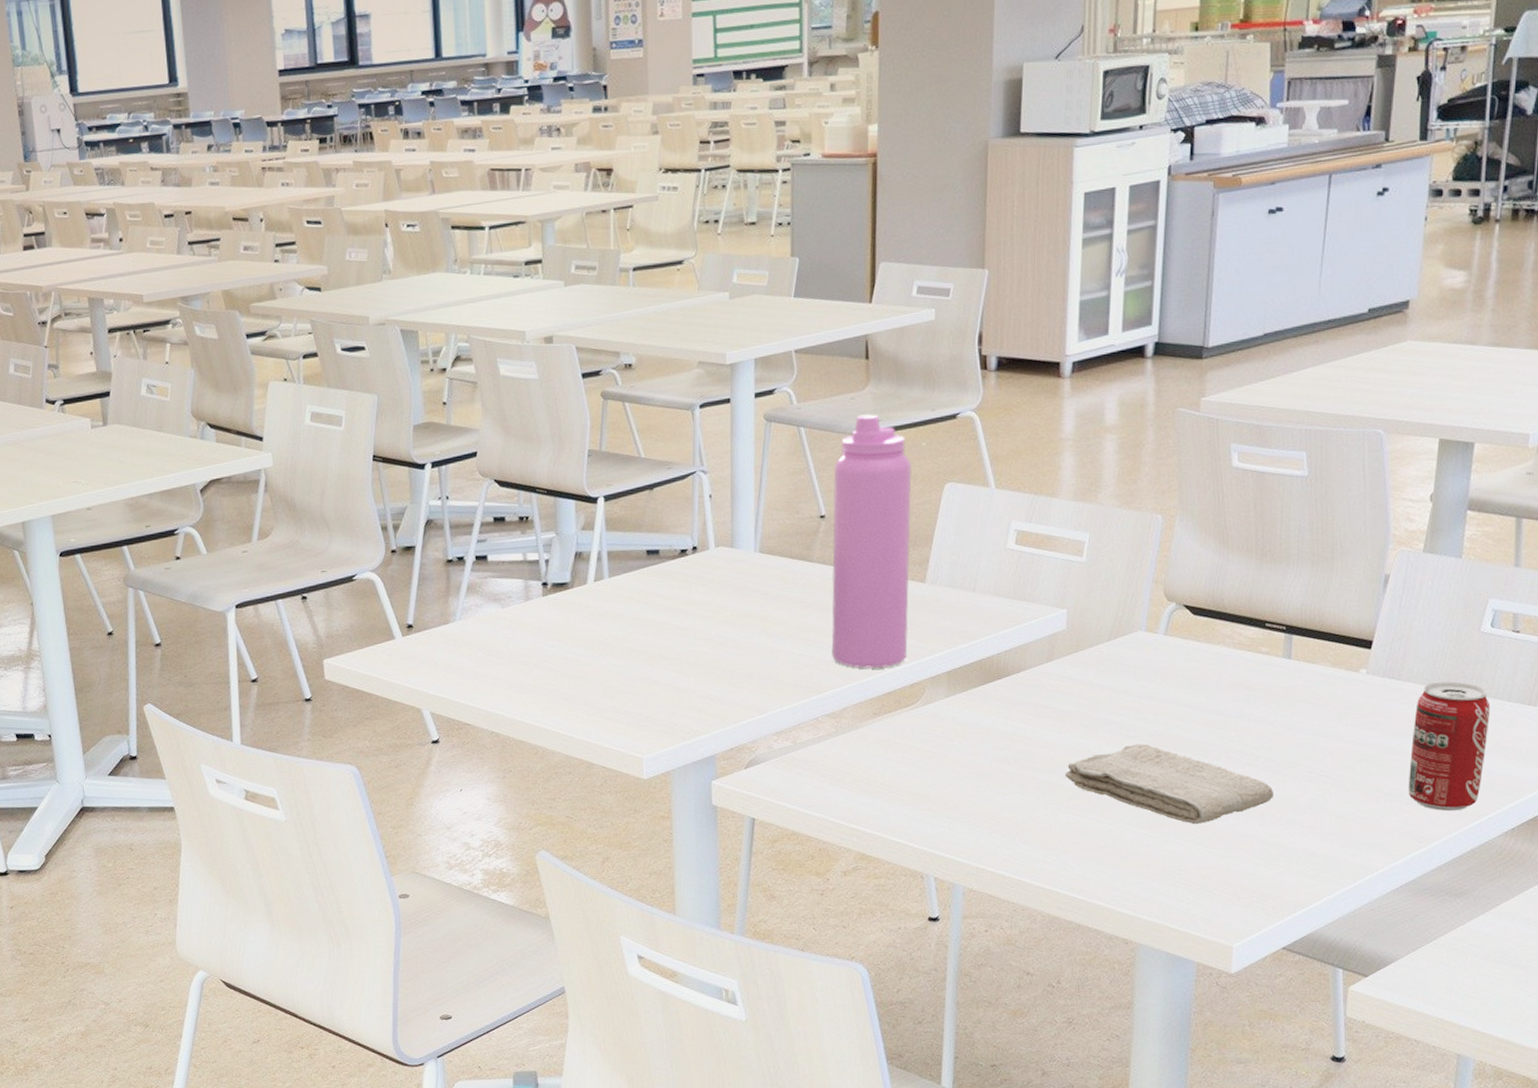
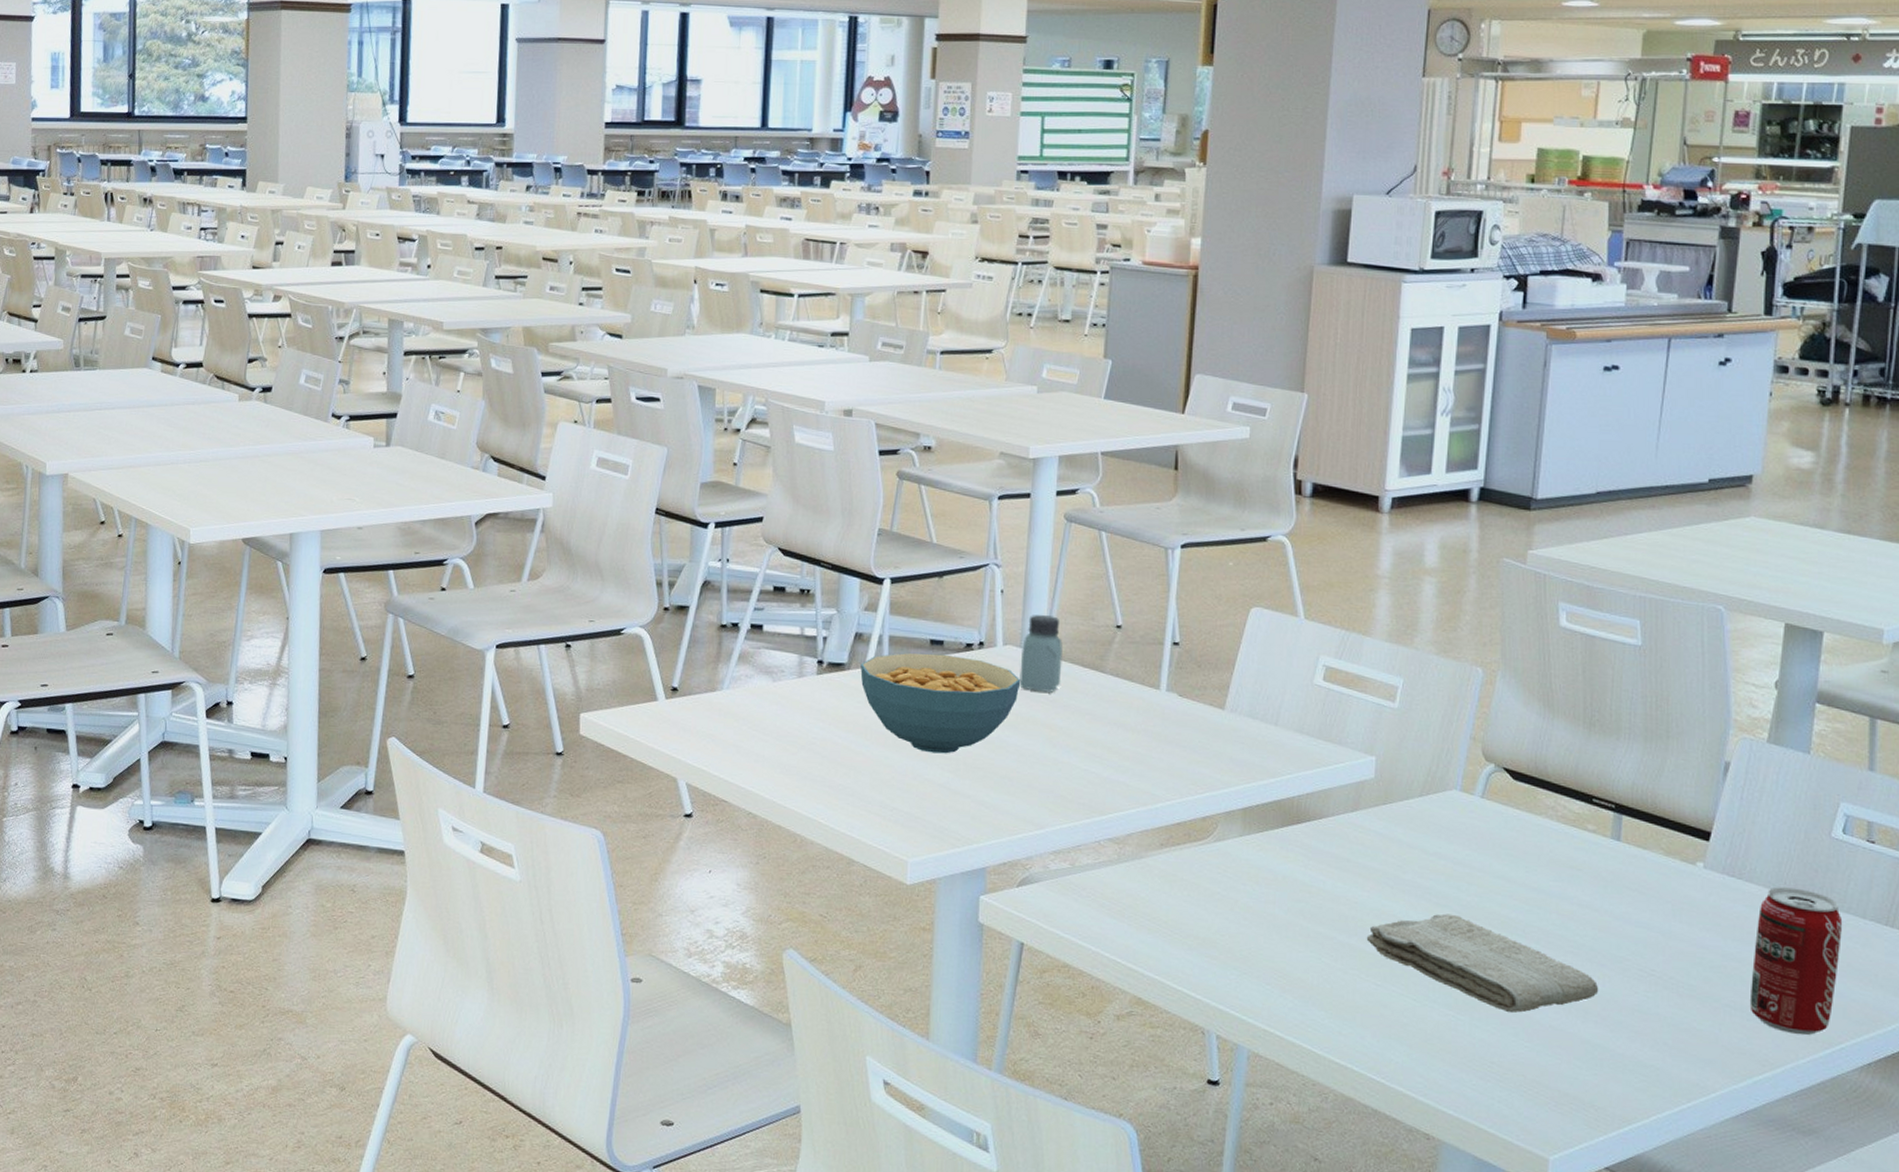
cereal bowl: none [583,562,735,656] -> present [860,653,1021,754]
saltshaker: none [732,513,772,587] -> present [1019,614,1063,692]
water bottle: present [831,414,912,668] -> none [1119,526,1216,796]

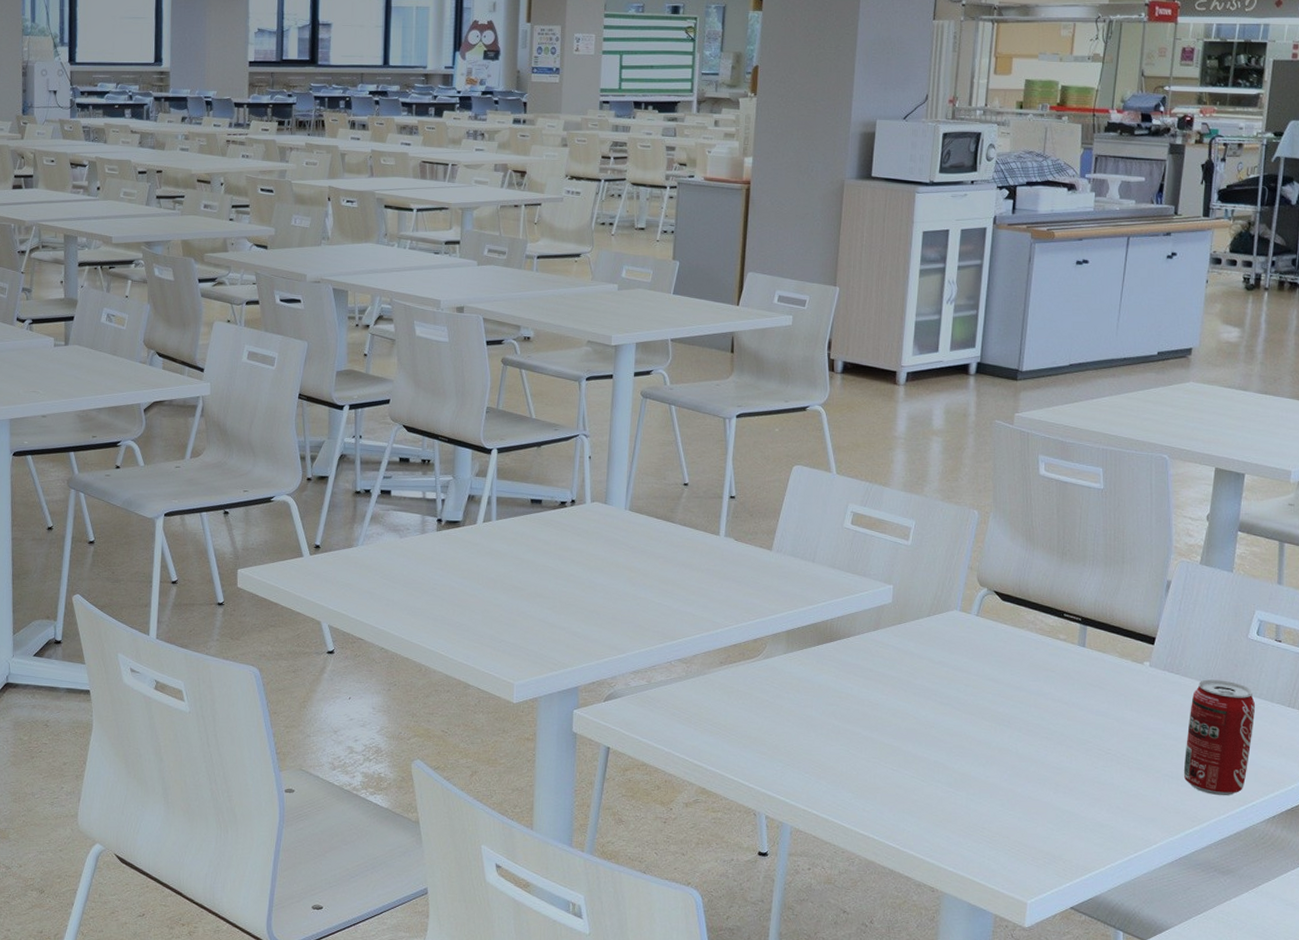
cereal bowl: present [860,653,1021,754] -> none [473,510,606,594]
saltshaker: present [1019,614,1063,692] -> none [605,475,640,540]
washcloth: present [1366,913,1599,1013] -> none [885,710,1067,788]

